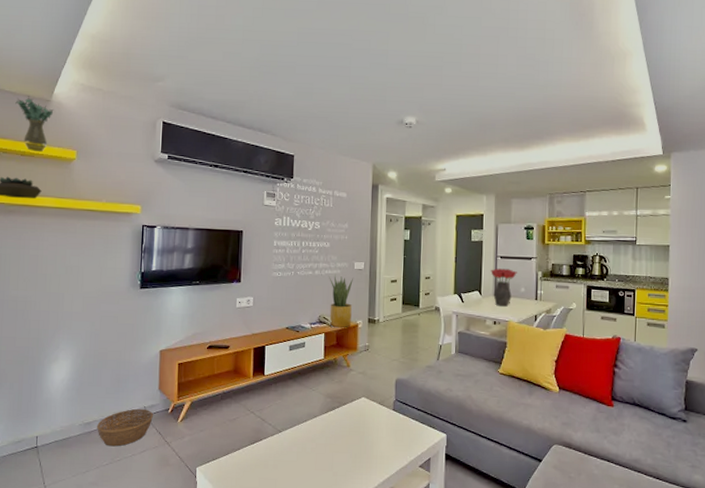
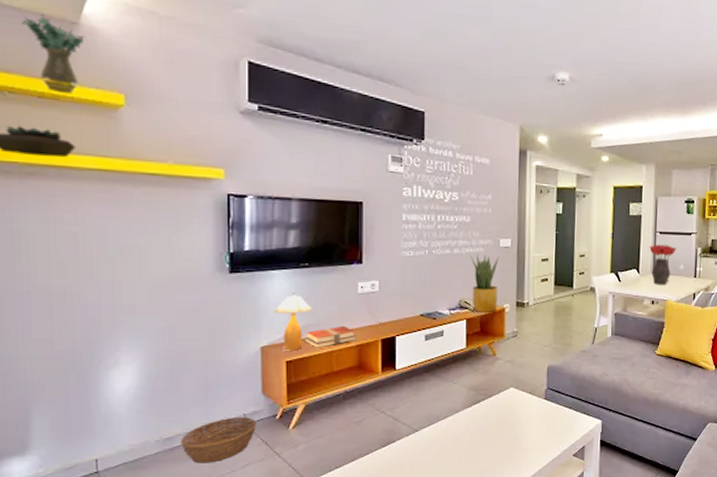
table lamp: none [171,305,200,356] -> present [274,292,312,352]
books: none [193,335,234,353] -> present [305,325,356,348]

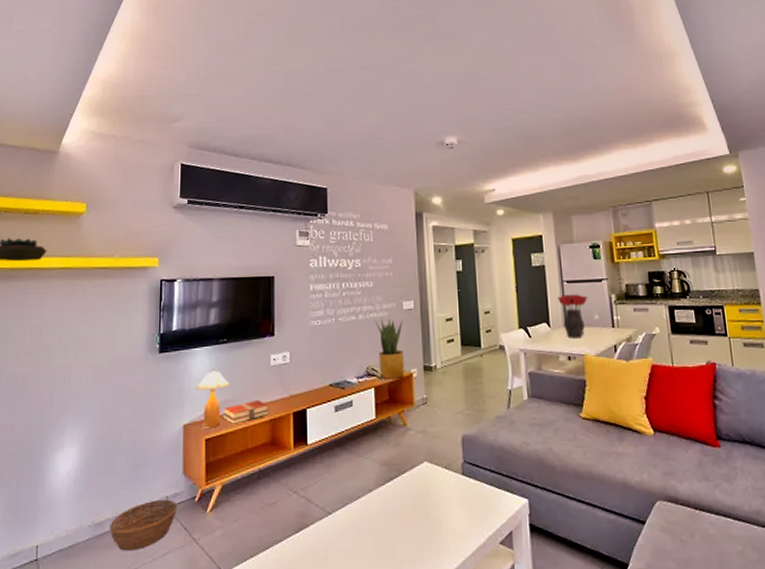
vase: present [22,14,85,95] -> none [19,149,61,209]

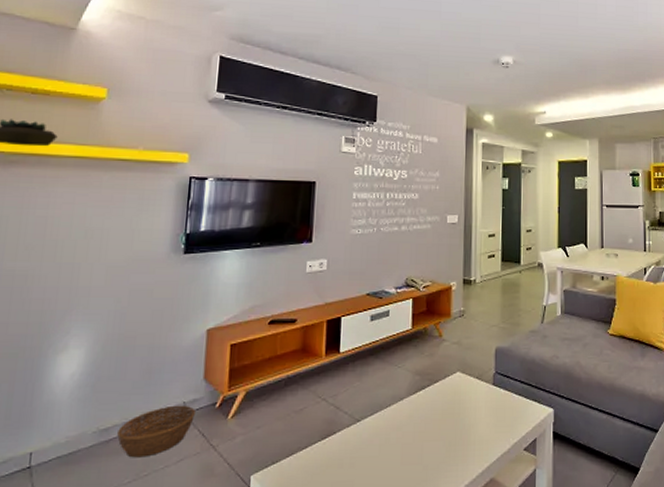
table lamp: present [196,368,229,430] -> none [223,272,260,335]
books: present [222,399,269,424] -> none [250,306,302,330]
planter: present [375,317,404,380] -> none [418,229,446,292]
bouquet: present [557,294,588,339] -> none [596,218,624,260]

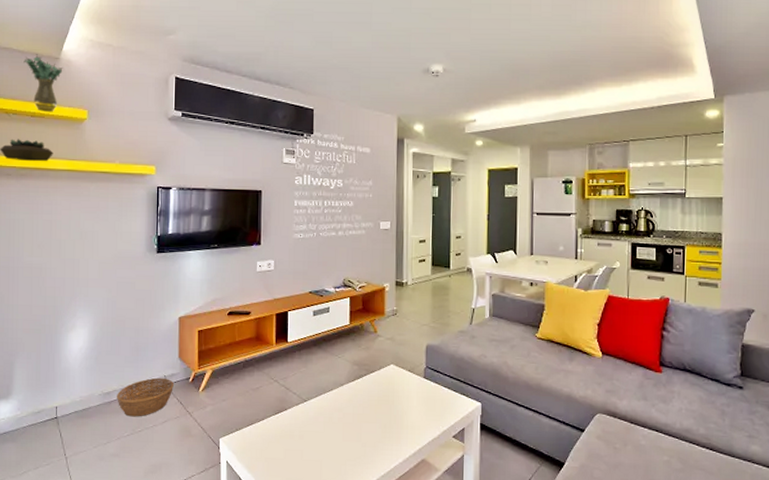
vase: none [28,22,80,90] -> present [24,54,63,113]

